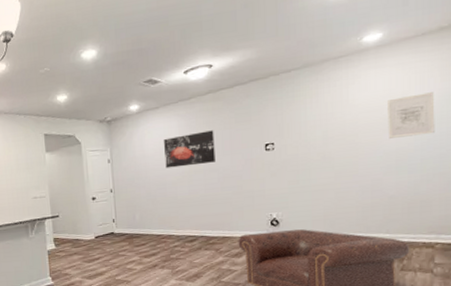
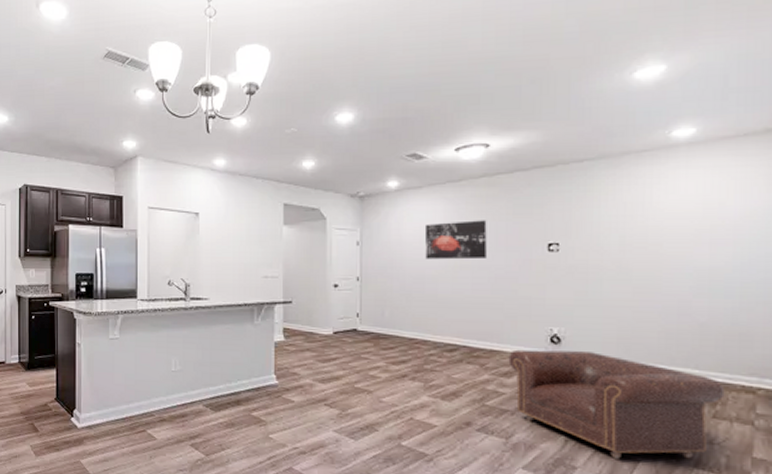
wall art: present [388,92,435,139] -> none [699,203,759,253]

